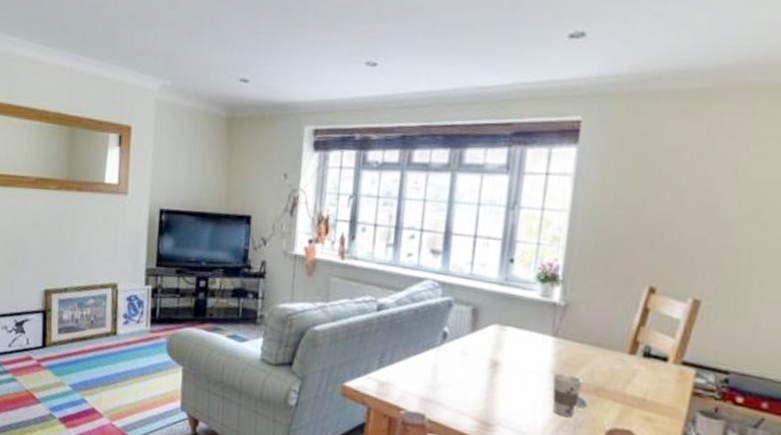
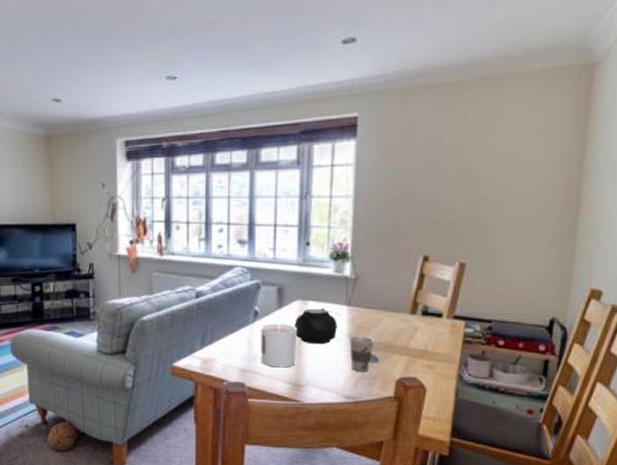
candle: none [446,347,491,402] -> present [260,322,297,368]
teapot: none [488,335,544,379] -> present [294,308,340,345]

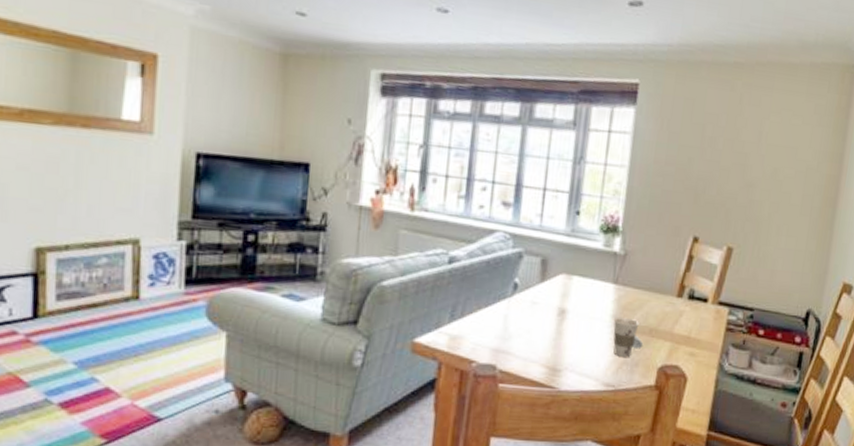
candle: present [260,322,297,368] -> none [516,297,559,350]
teapot: present [294,308,340,345] -> none [556,284,606,325]

